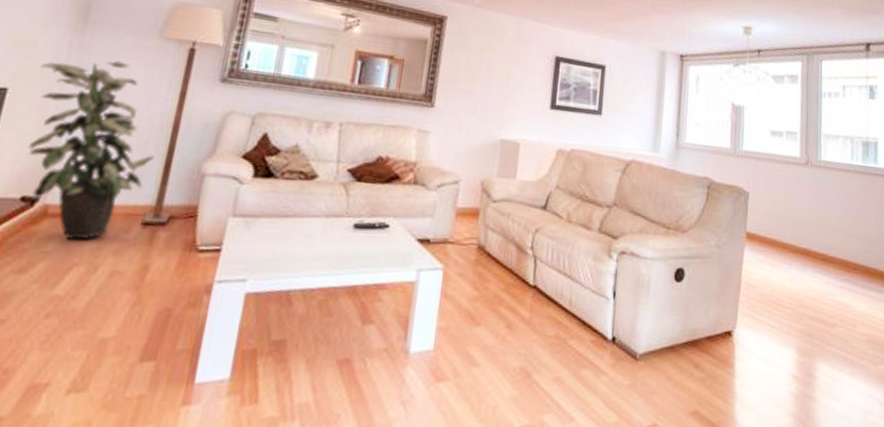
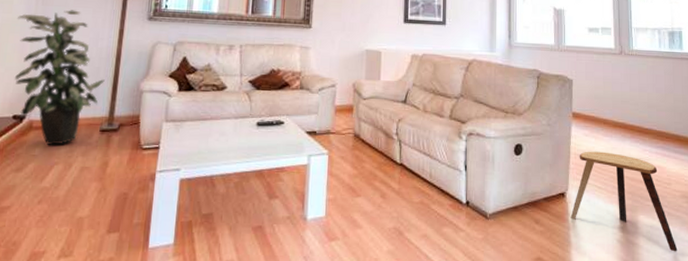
stool: none [736,281,860,409] -> present [570,151,678,252]

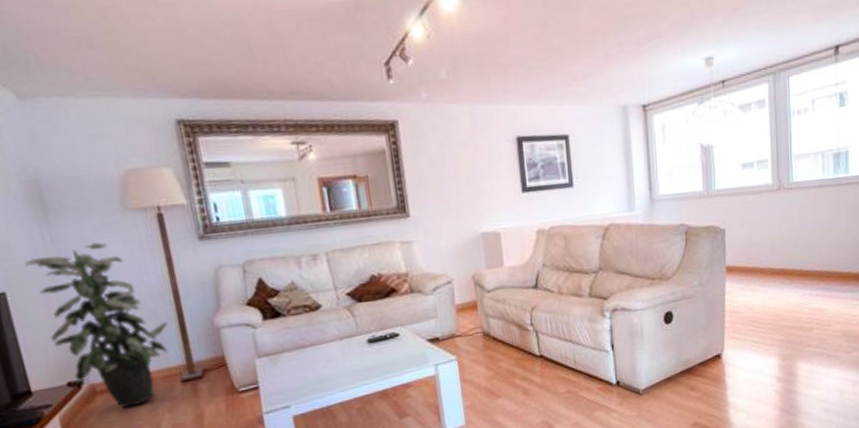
stool: present [570,151,678,252] -> none [727,303,836,392]

